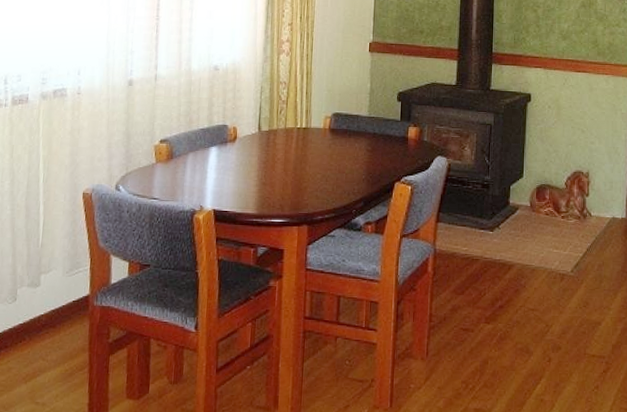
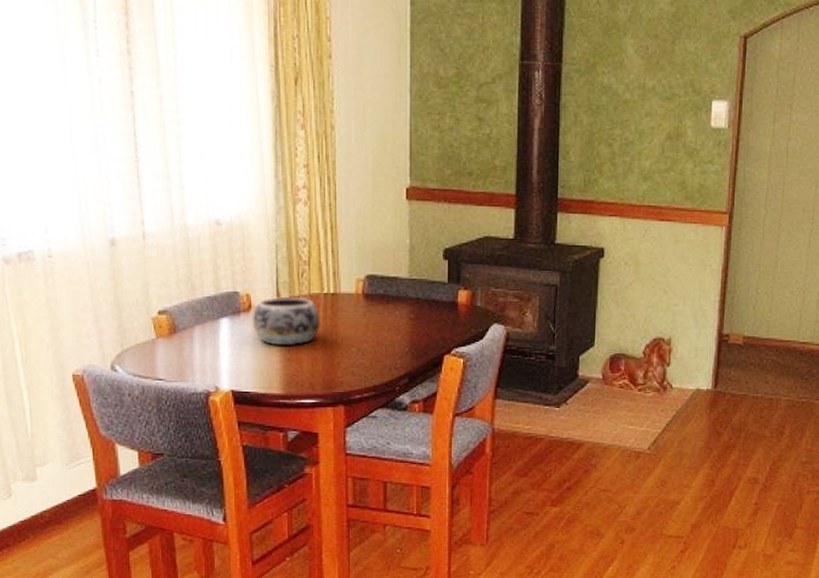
decorative bowl: none [236,129,293,172] -> present [252,296,320,346]

